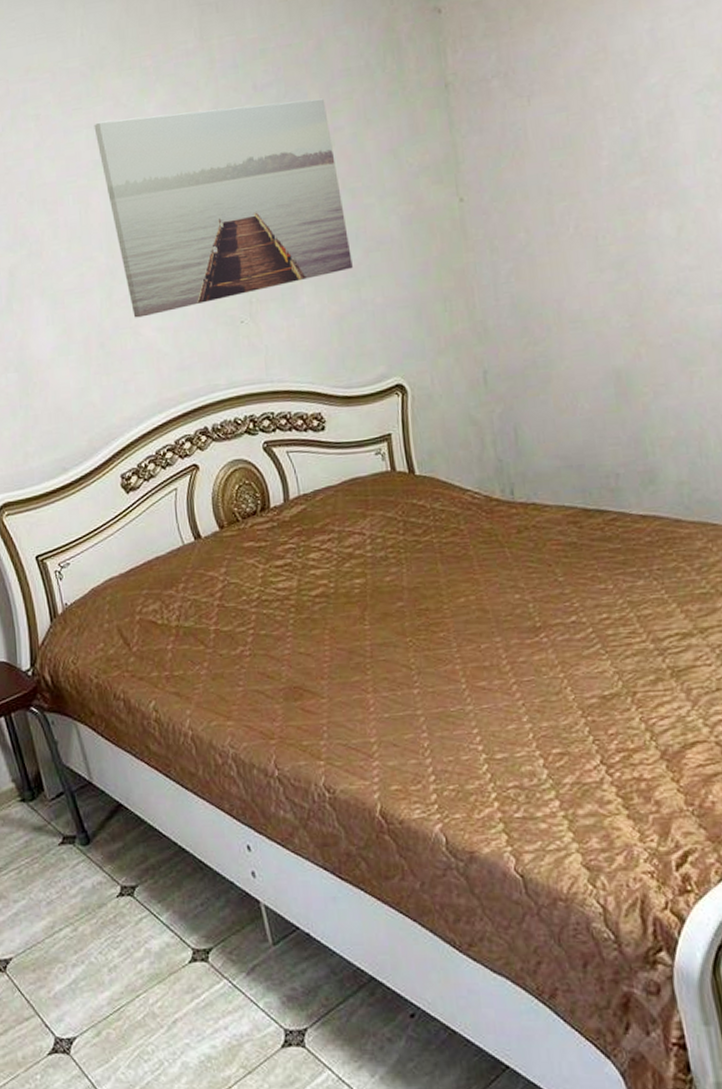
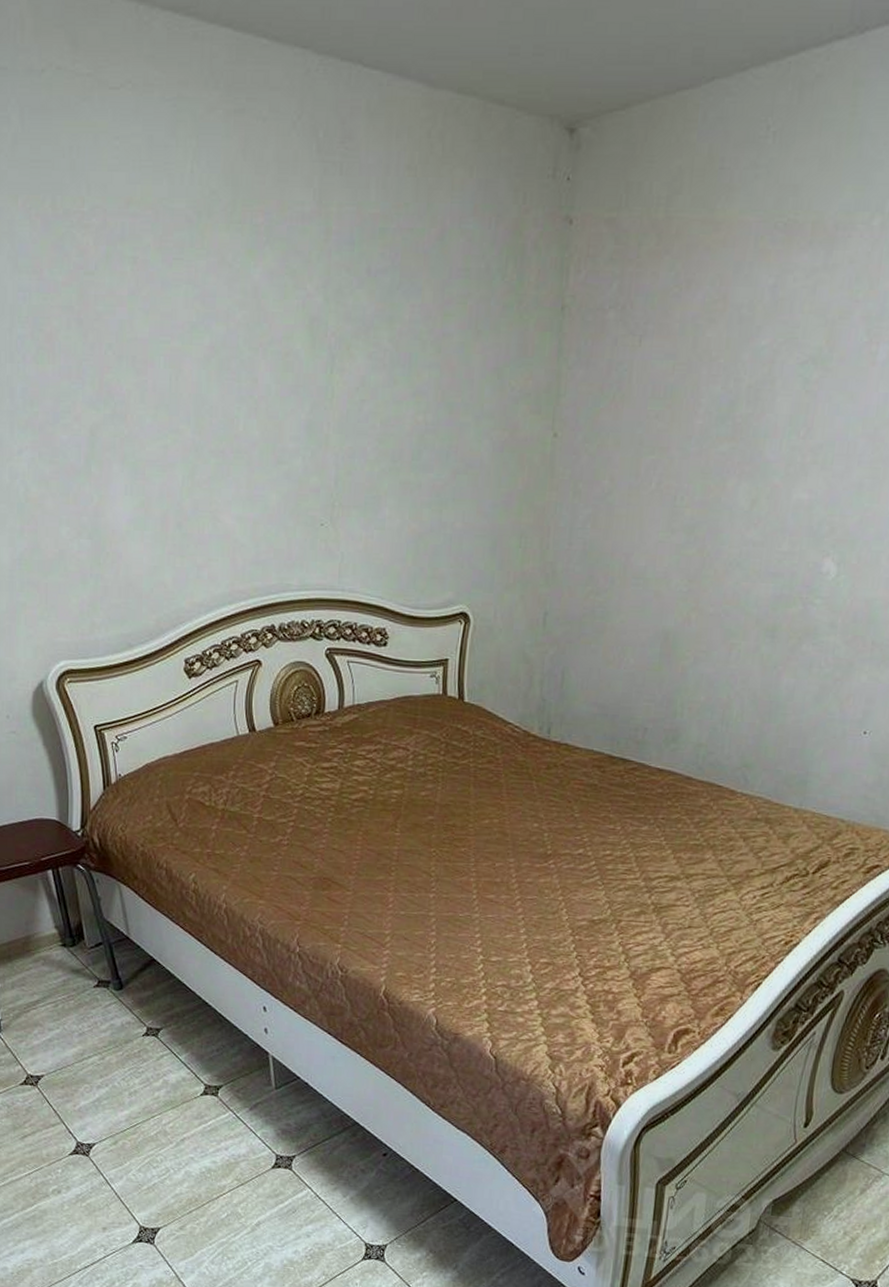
wall art: present [94,98,353,318] -> none [194,279,440,503]

